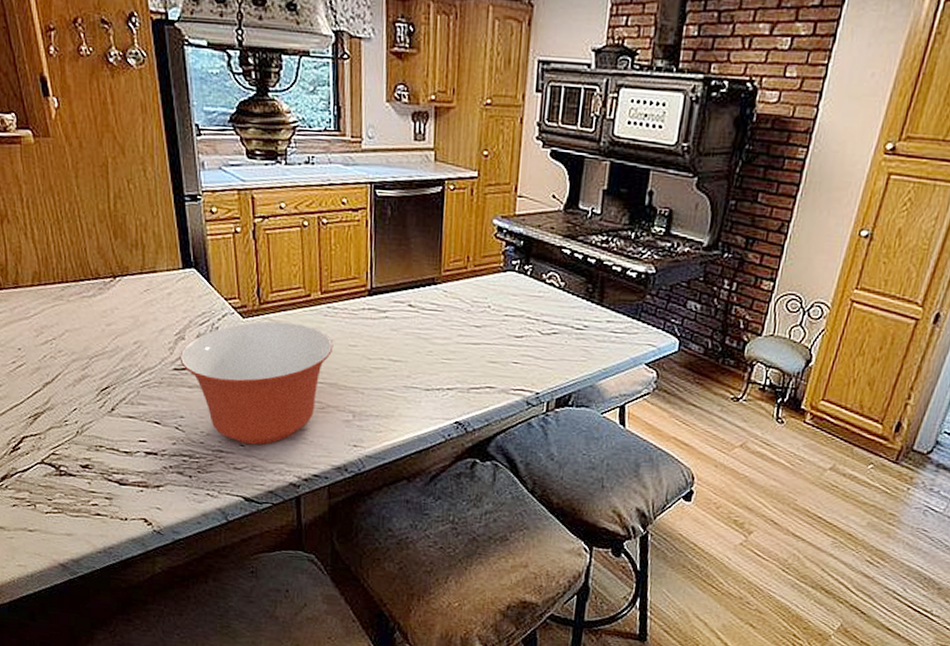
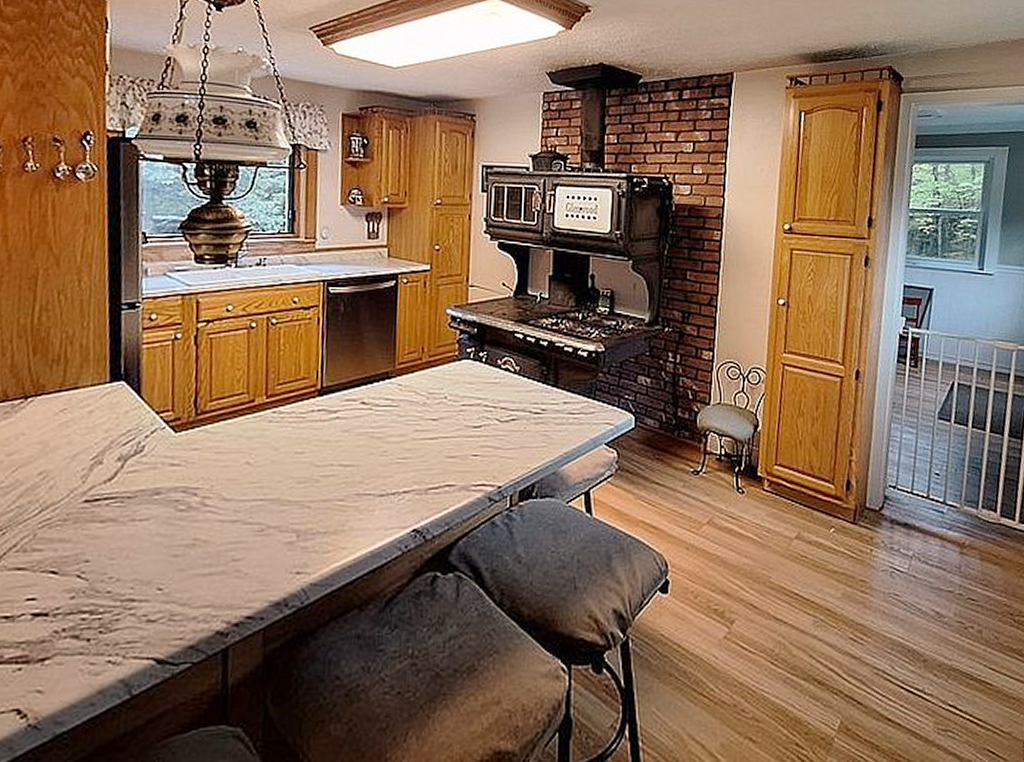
mixing bowl: present [180,321,334,445] -> none [93,433,278,587]

